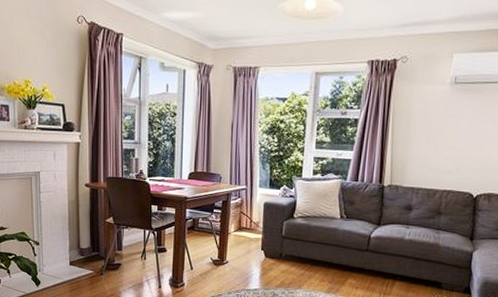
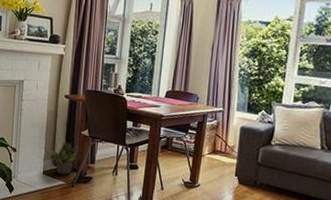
potted plant: none [71,230,104,263] -> present [47,141,78,175]

